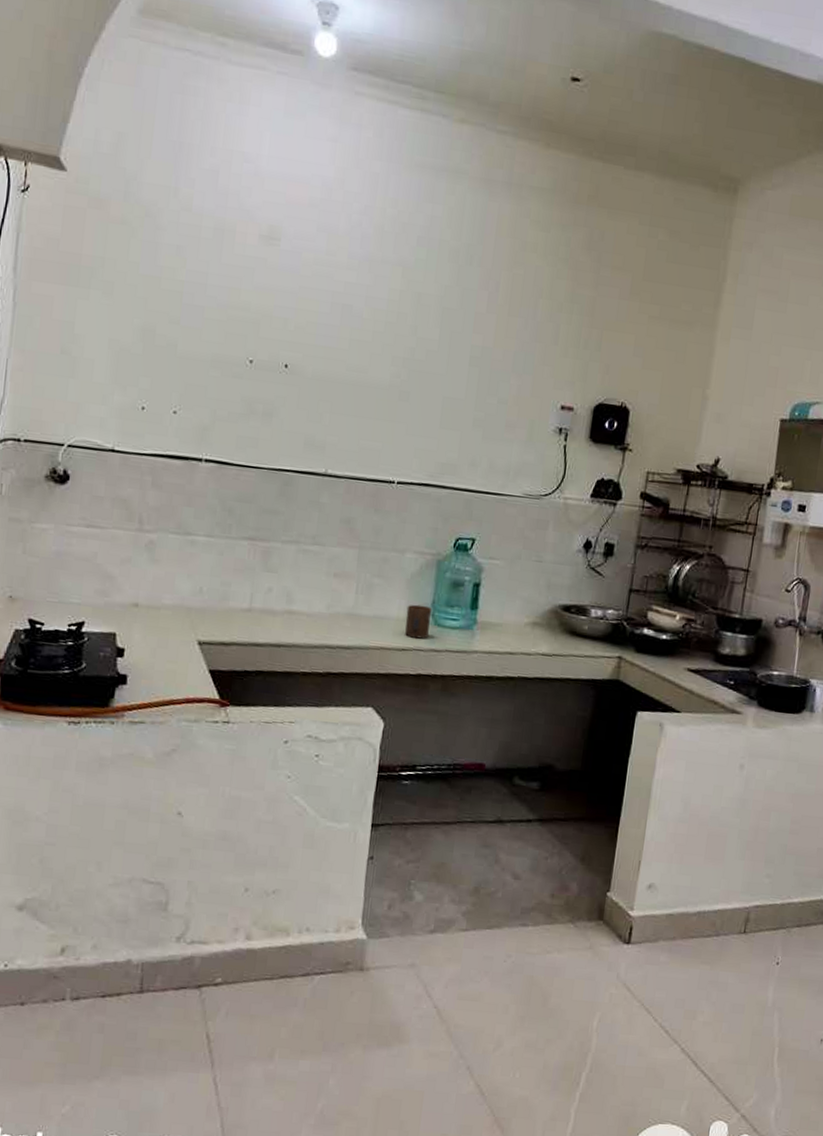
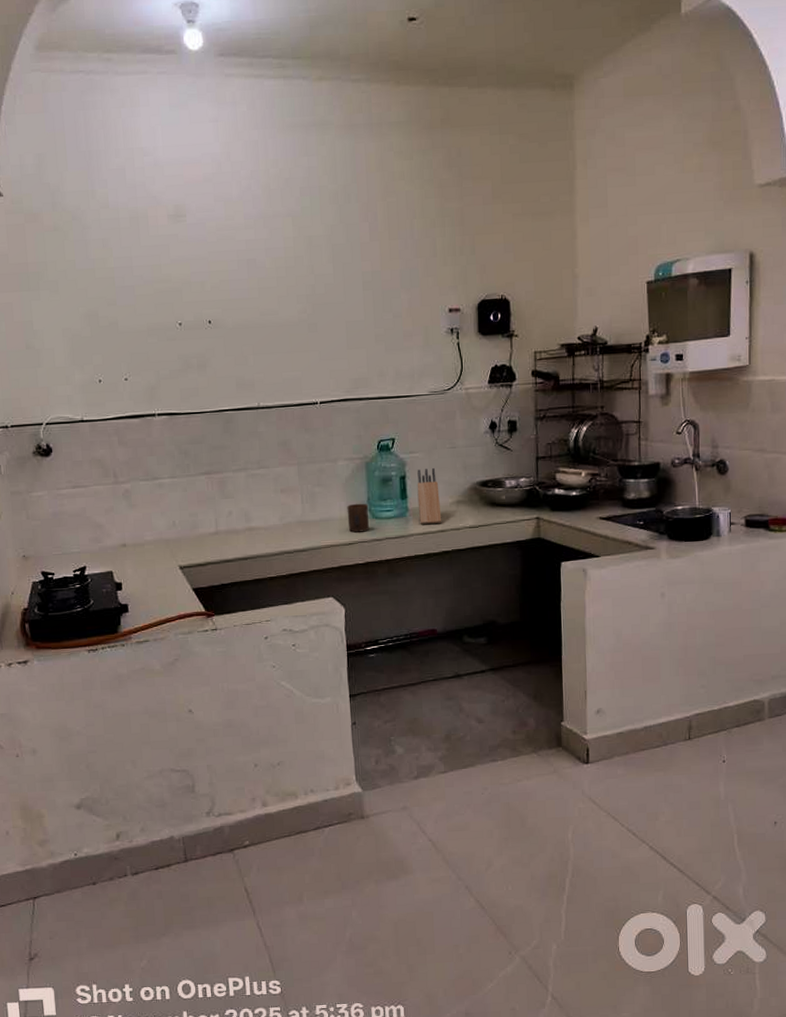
knife block: none [487,578,516,644] -> present [417,467,442,524]

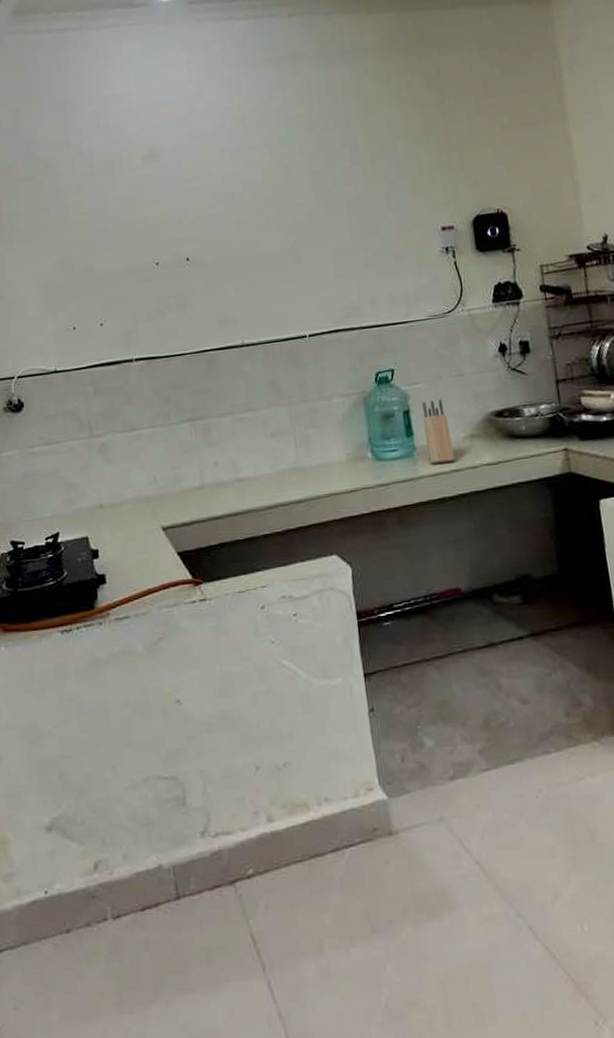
cup: present [347,503,369,533] -> none [346,443,373,478]

